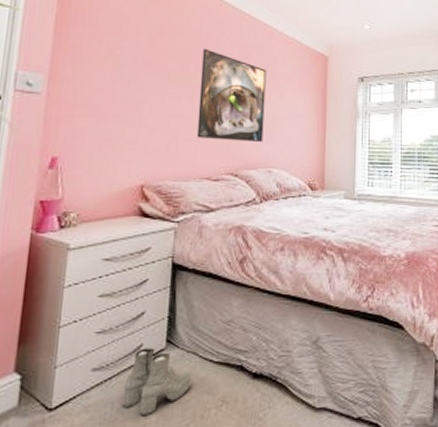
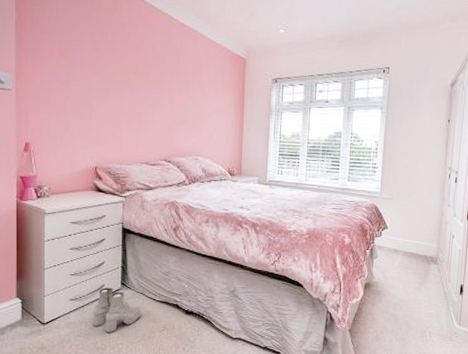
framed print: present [196,48,267,143] -> none [136,51,193,135]

